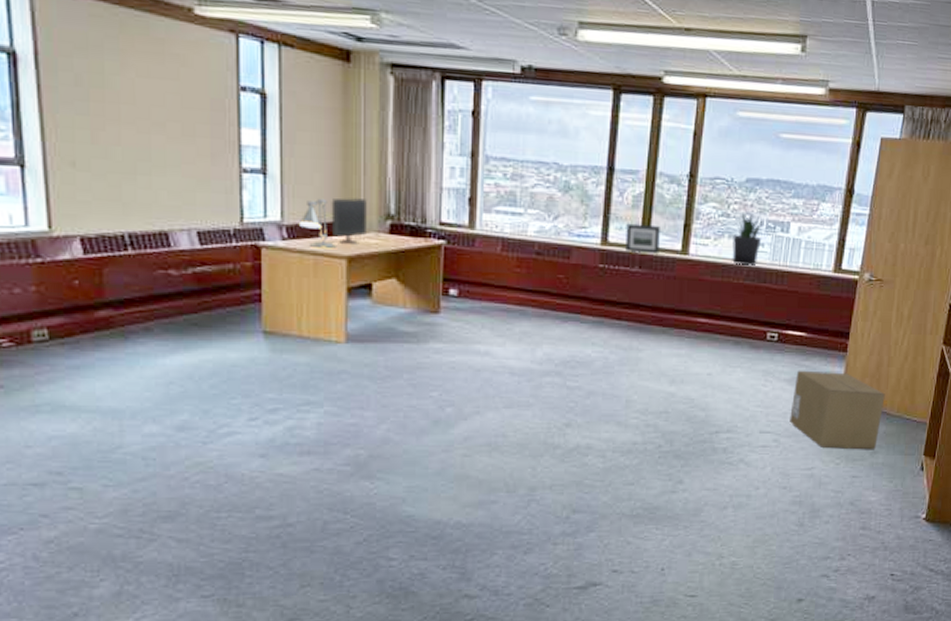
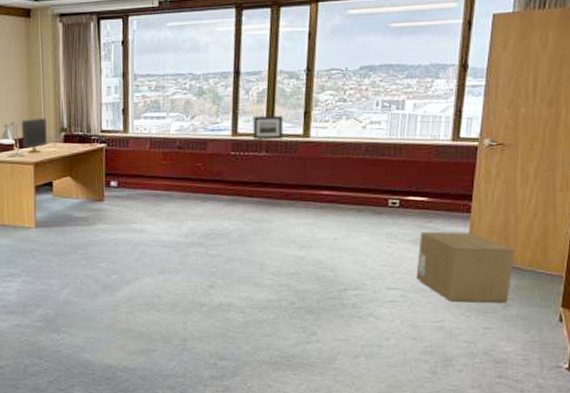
planter: present [731,211,763,266] -> none [349,95,378,142]

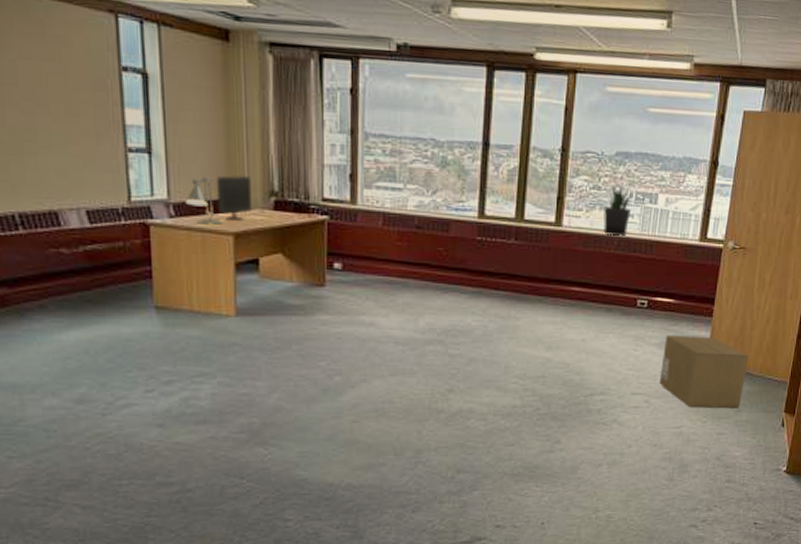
picture frame: present [253,115,283,140] -> none [502,197,534,226]
planter: none [349,95,378,142] -> present [603,184,632,236]

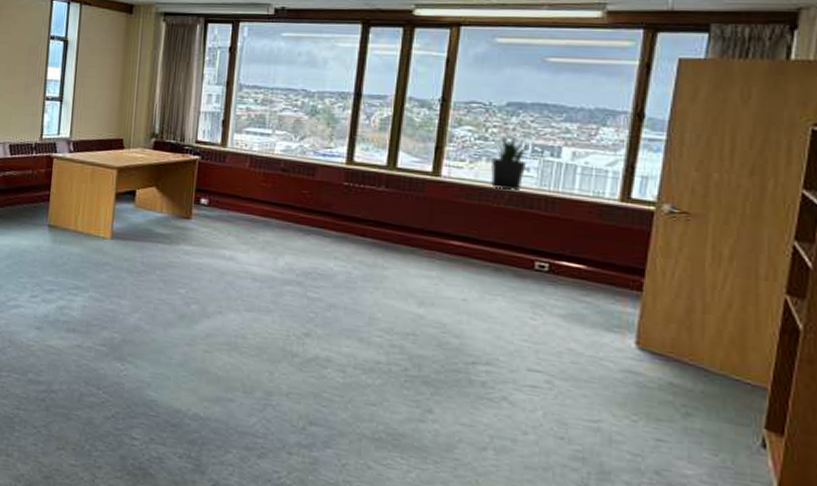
desk lamp: present [185,176,224,226] -> none [82,120,111,161]
computer monitor: present [216,175,252,221] -> none [107,119,137,157]
box: present [659,335,748,409] -> none [566,305,701,412]

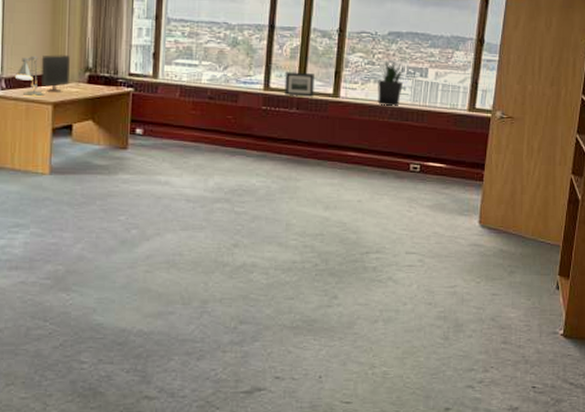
desk lamp: none [82,120,111,161] -> present [14,55,45,97]
computer monitor: none [107,119,137,157] -> present [40,55,70,92]
picture frame: none [371,144,409,174] -> present [285,71,314,97]

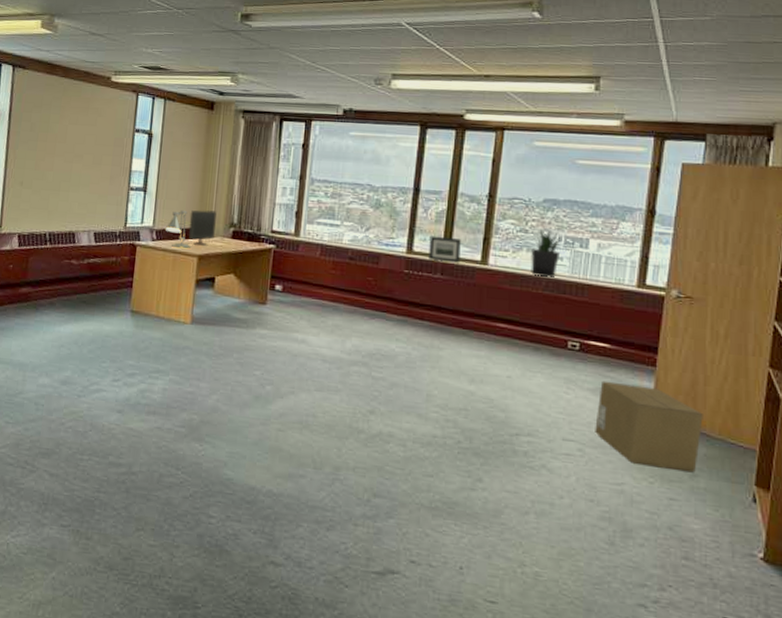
box: none [433,197,520,270] -> present [595,380,703,473]

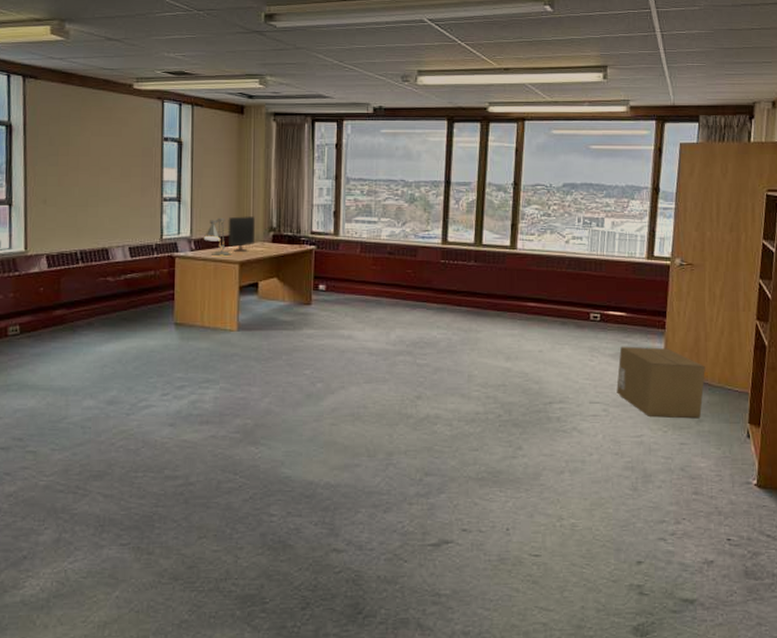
picture frame: present [428,235,461,263] -> none [462,225,491,249]
planter: present [530,228,561,277] -> none [553,211,580,256]

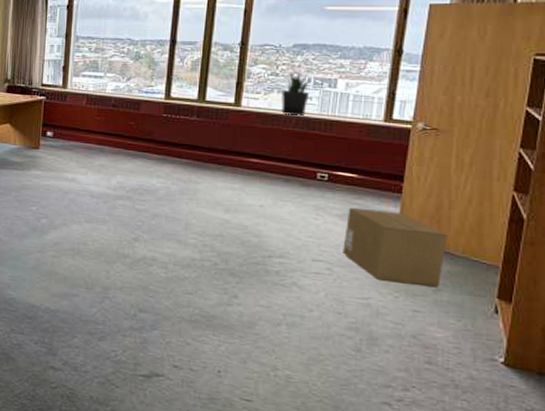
planter: none [553,211,580,256] -> present [280,71,310,116]

